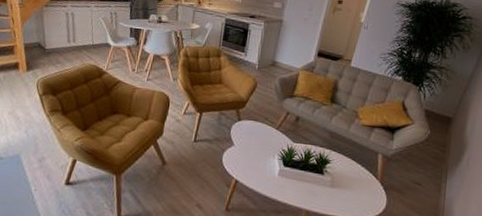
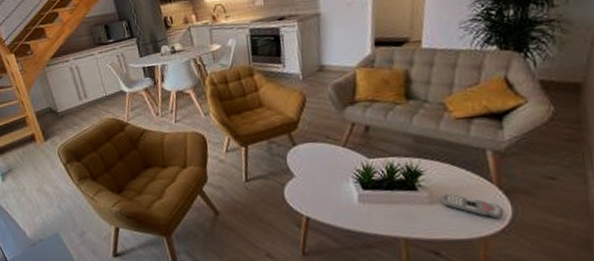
remote control: none [338,181,381,207] -> present [440,194,504,219]

